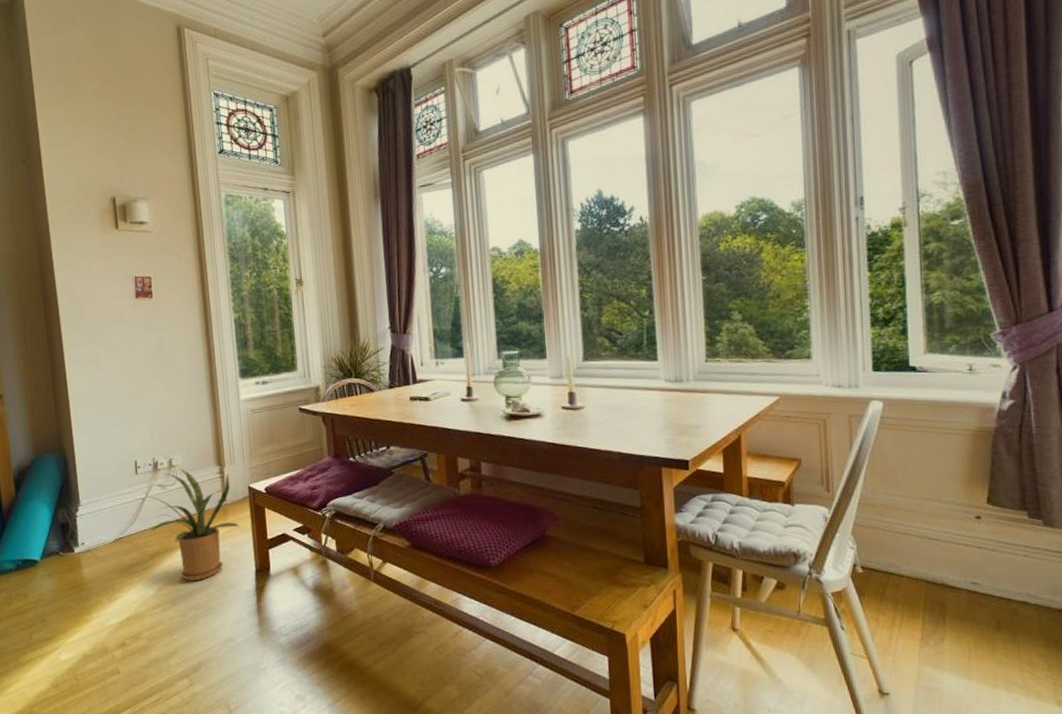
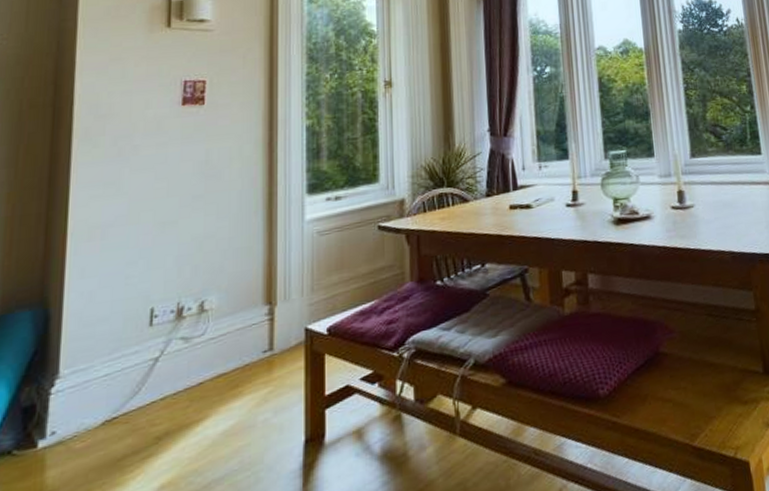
house plant: present [147,468,239,581] -> none [158,312,288,468]

